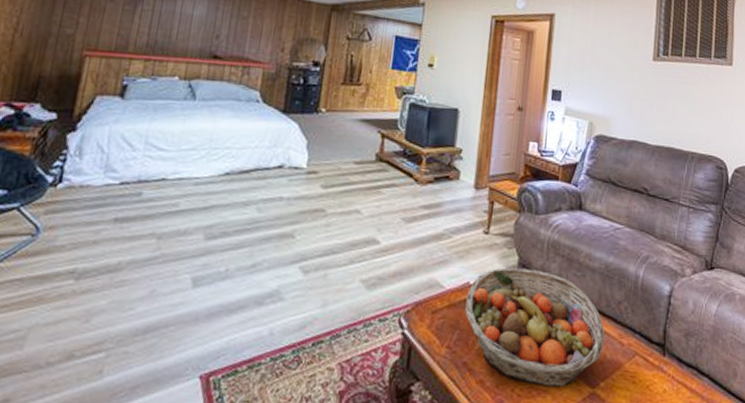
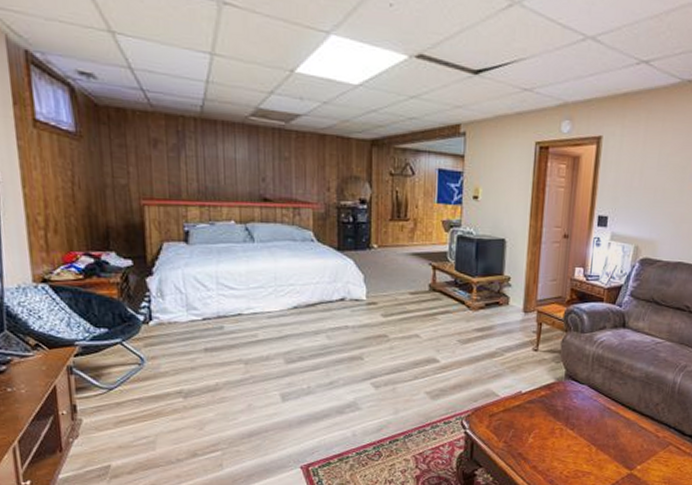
fruit basket: present [465,267,605,387] -> none [518,378,643,470]

